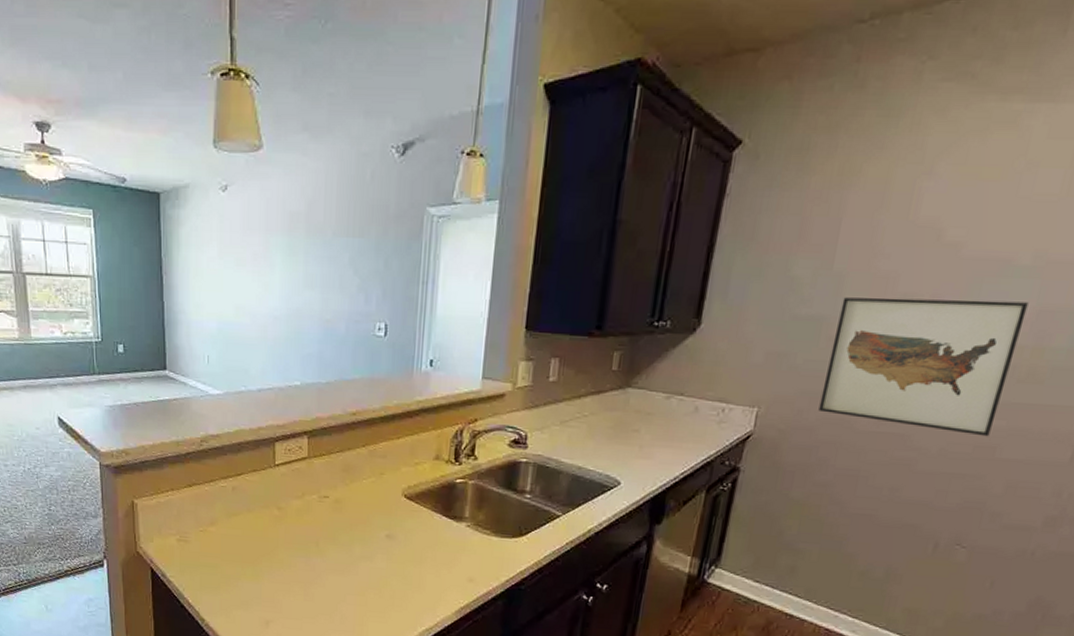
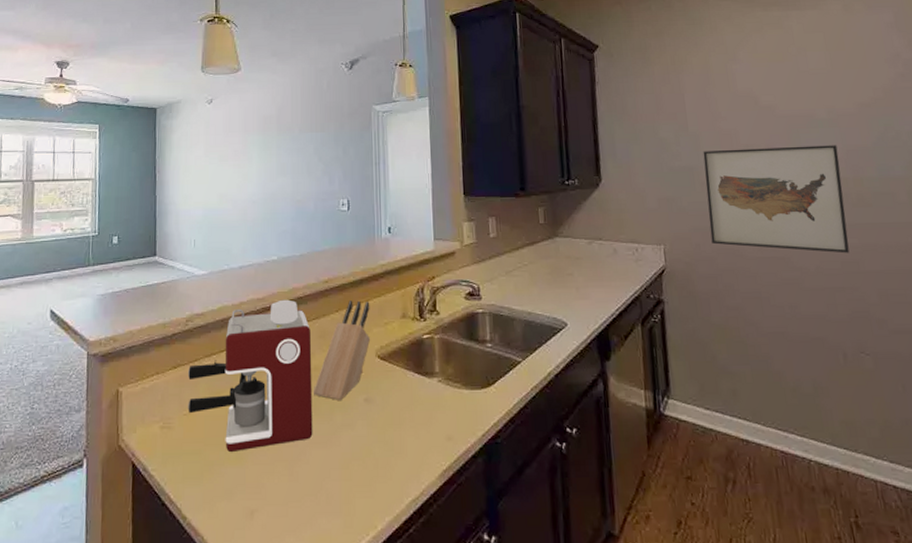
coffee maker: none [203,428,334,570] -> present [187,299,313,453]
knife block: none [332,436,401,534] -> present [312,300,371,400]

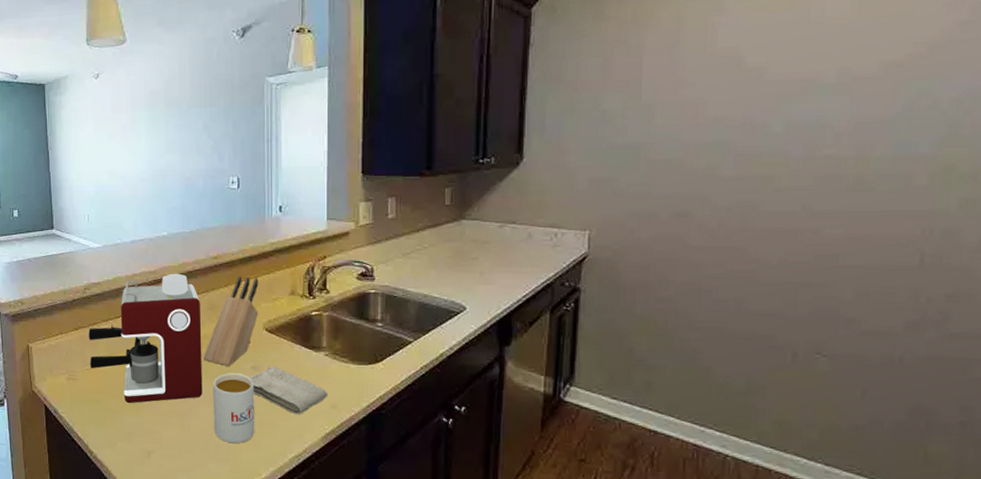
mug: none [323,407,369,492] -> present [212,372,255,444]
washcloth: none [362,398,444,451] -> present [250,367,328,415]
wall art: present [703,145,850,253] -> none [649,116,842,245]

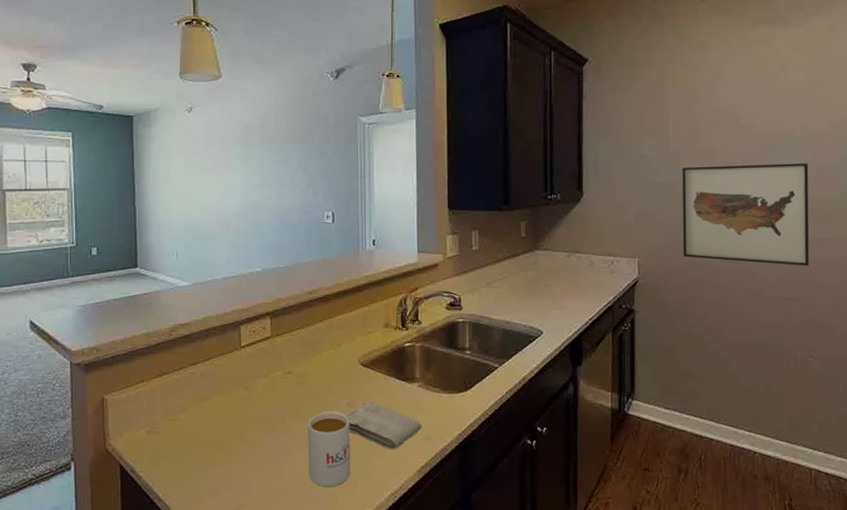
coffee maker: present [87,273,203,404] -> none [172,310,297,455]
knife block: present [202,276,259,366] -> none [297,311,354,405]
wall art: none [649,116,842,245] -> present [682,163,810,266]

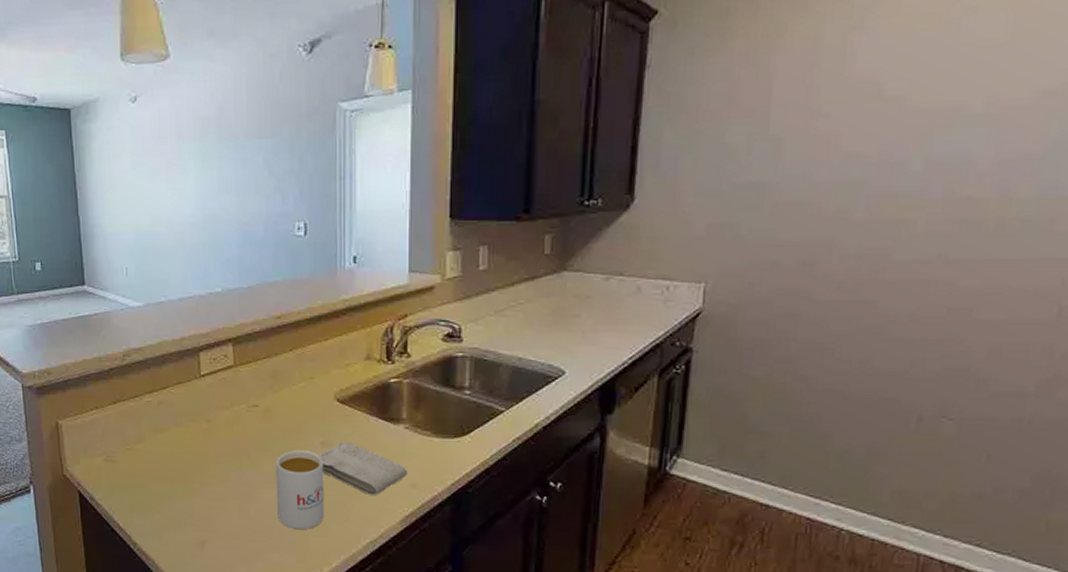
wall art: present [682,163,810,266] -> none [771,152,987,298]

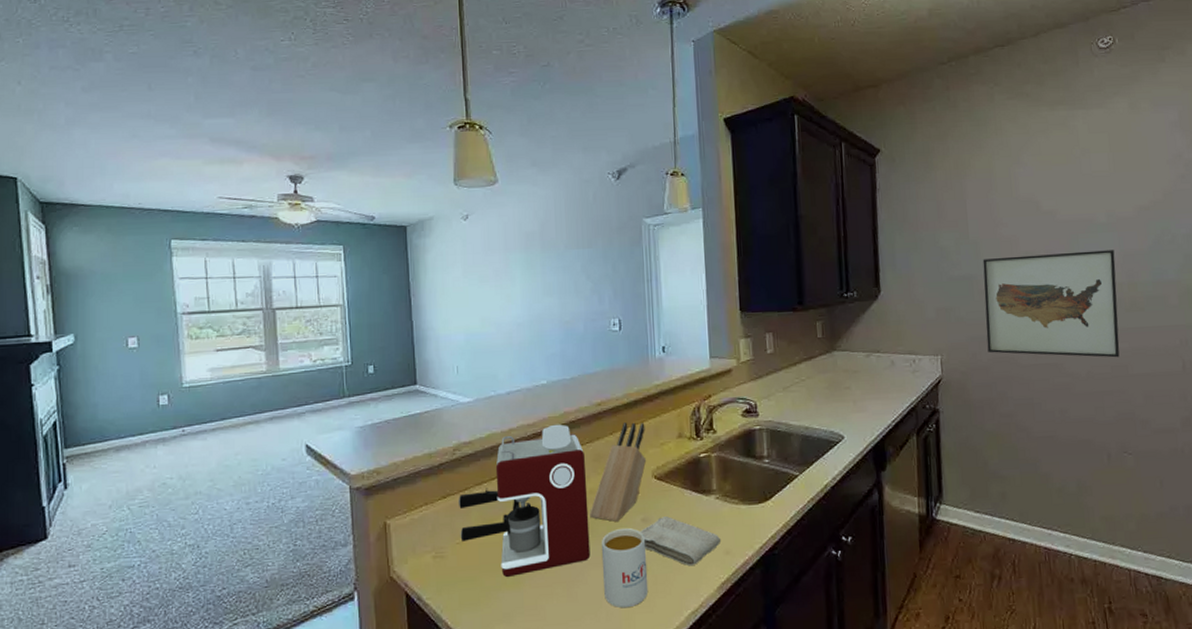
coffee maker: none [128,336,264,488] -> present [458,424,591,578]
knife block: none [263,339,329,442] -> present [589,422,647,522]
wall art: none [771,152,987,298] -> present [982,250,1120,358]

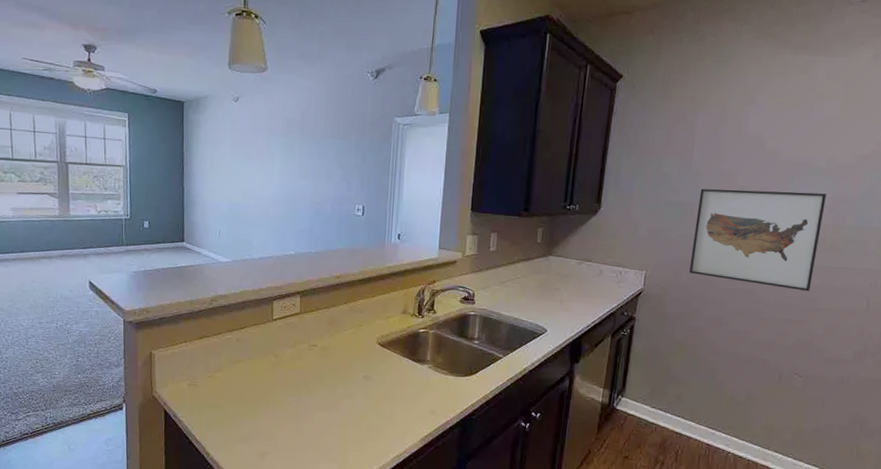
coffee maker: present [458,424,591,578] -> none [211,289,321,409]
knife block: present [589,422,647,522] -> none [319,295,375,376]
mug: present [601,528,649,608] -> none [326,381,365,446]
washcloth: present [640,516,722,567] -> none [361,377,429,420]

